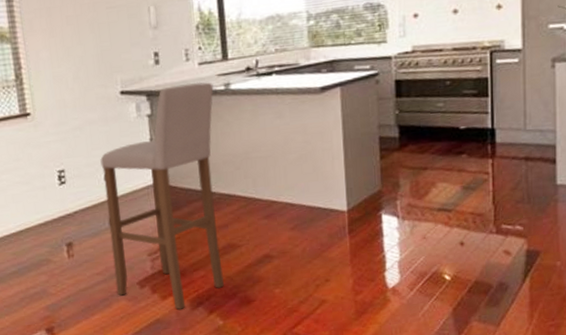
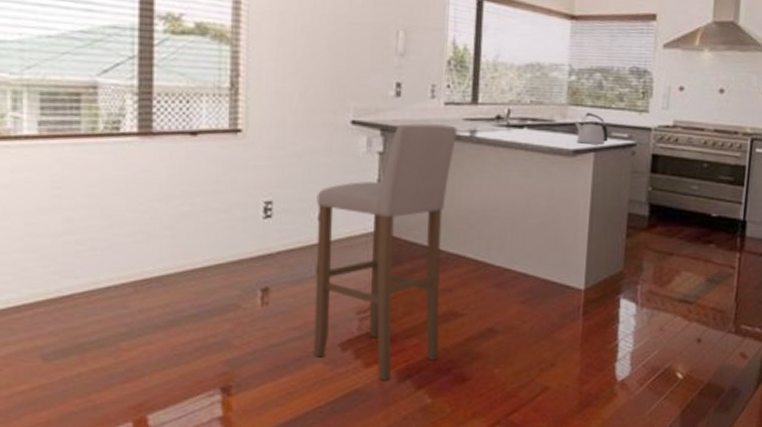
kettle: none [318,51,351,81] -> present [575,112,608,146]

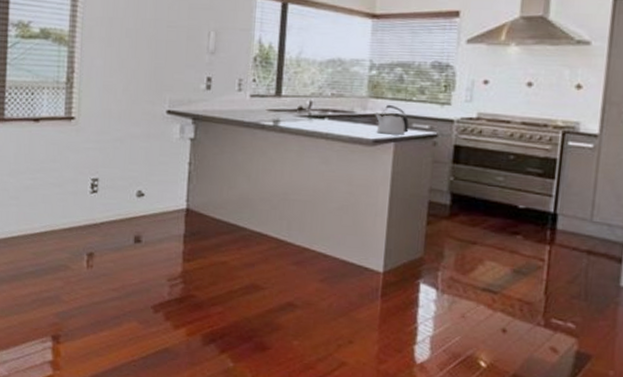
bar stool: present [313,123,458,381] -> none [129,113,262,343]

